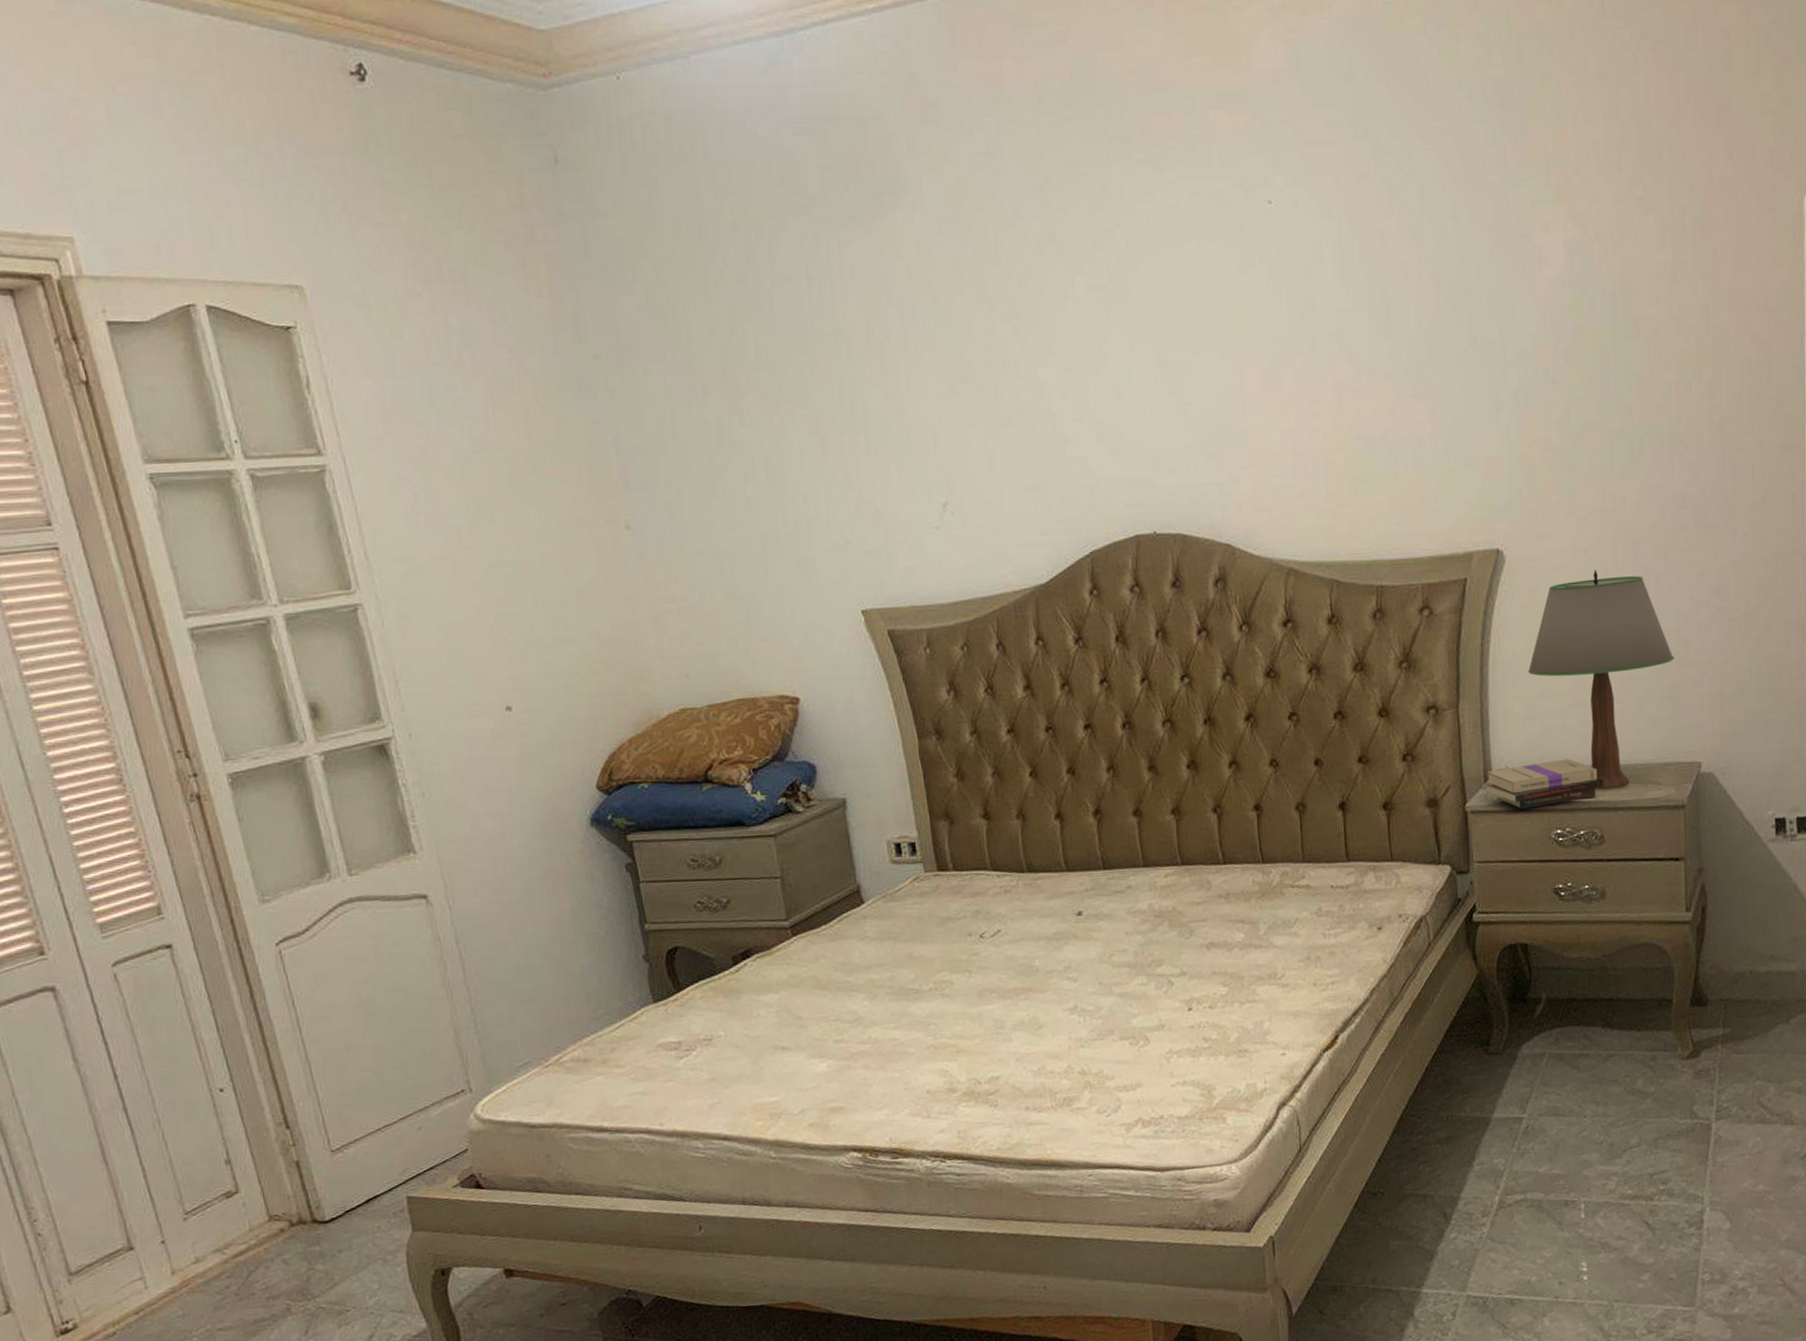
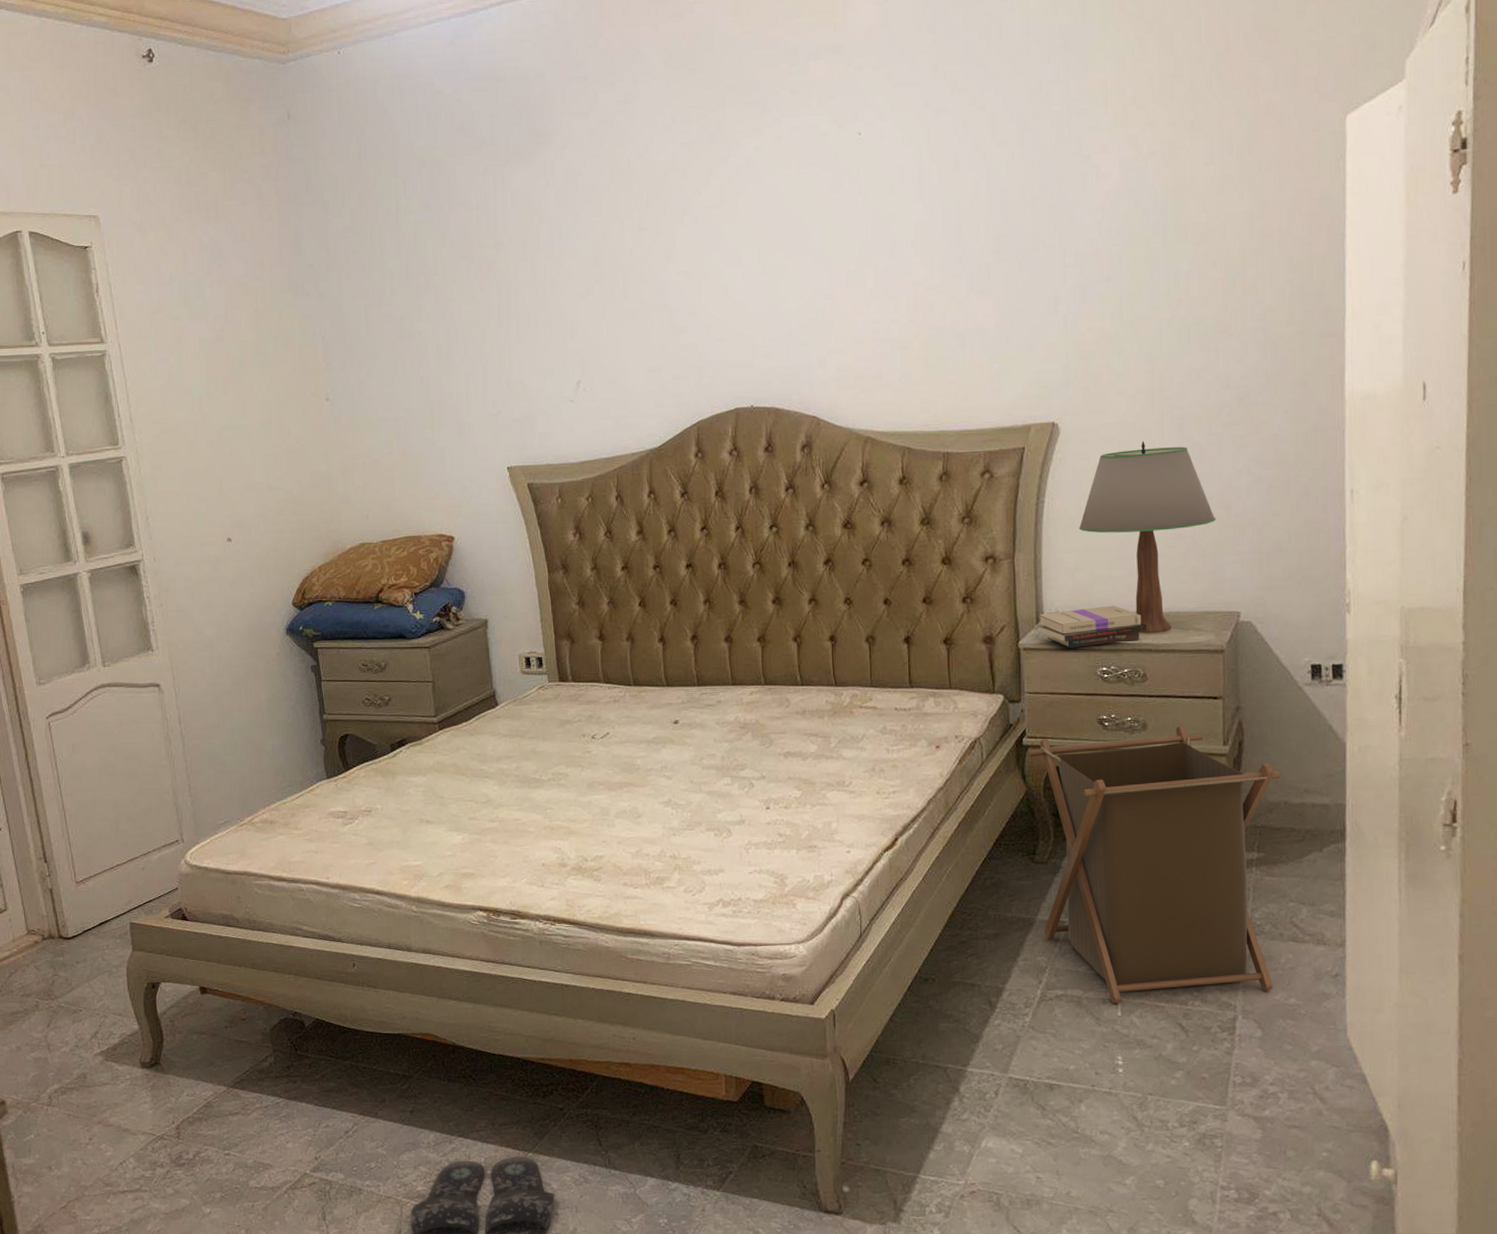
laundry basket: none [1478,891,1746,1205] -> present [1028,725,1281,1003]

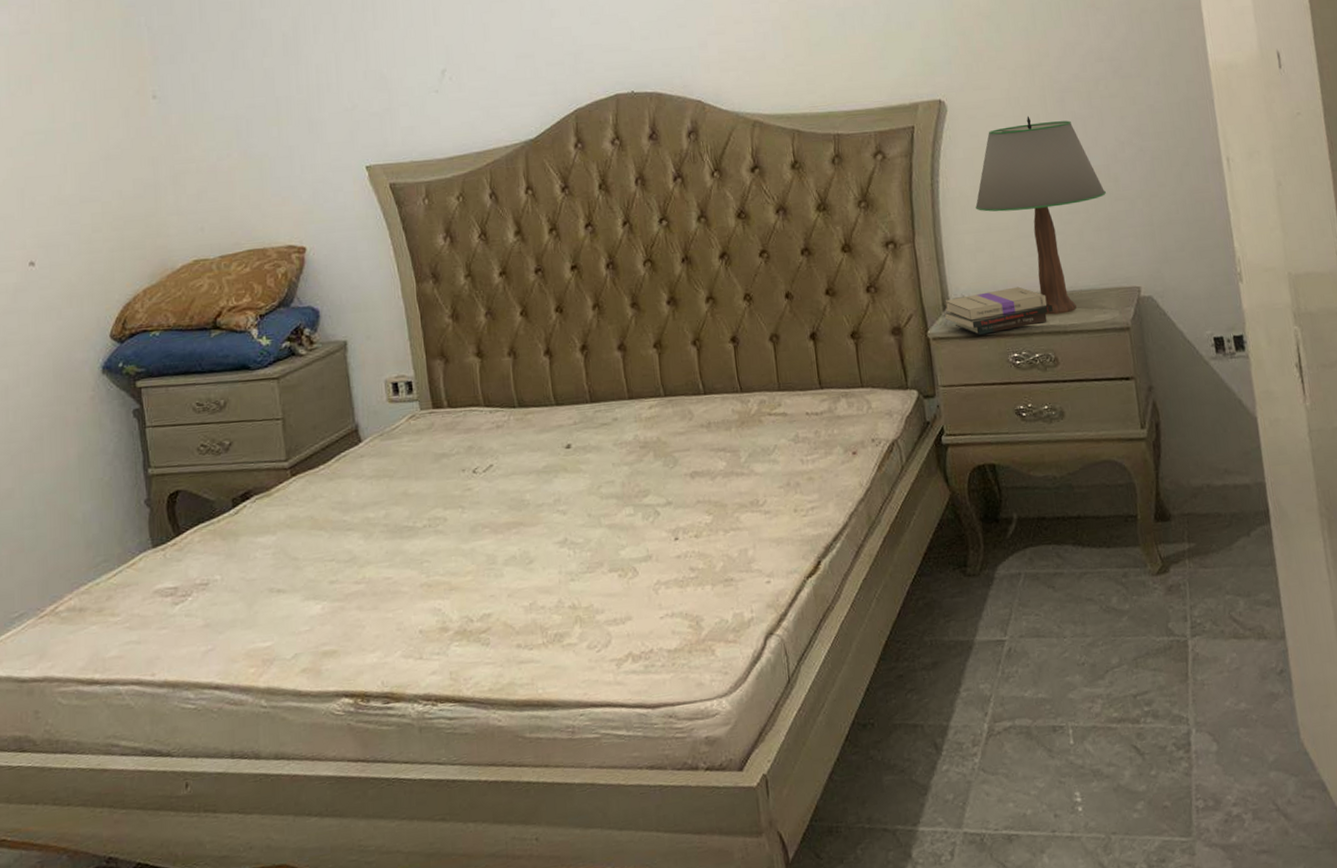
laundry basket: present [1028,725,1281,1003] -> none [948,410,1222,731]

